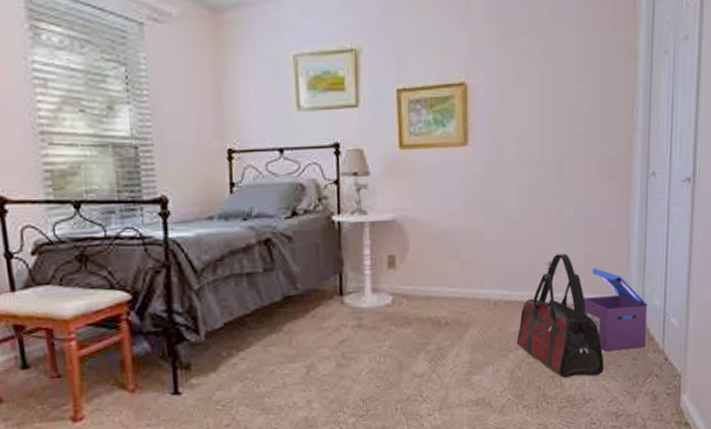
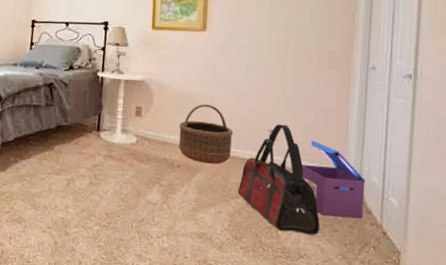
basket: none [443,240,508,315] -> present [178,104,233,164]

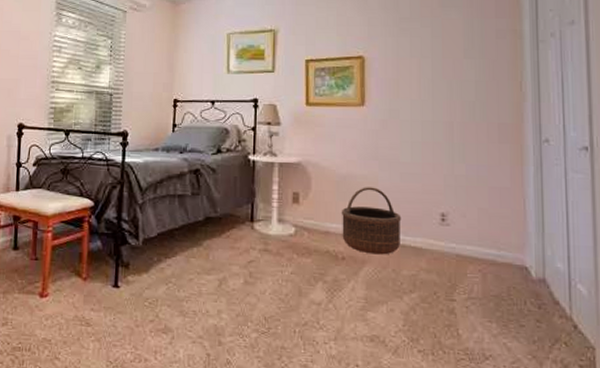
duffel bag: present [237,124,320,235] -> none [410,206,504,333]
toy box: present [302,140,366,219] -> none [479,223,551,311]

